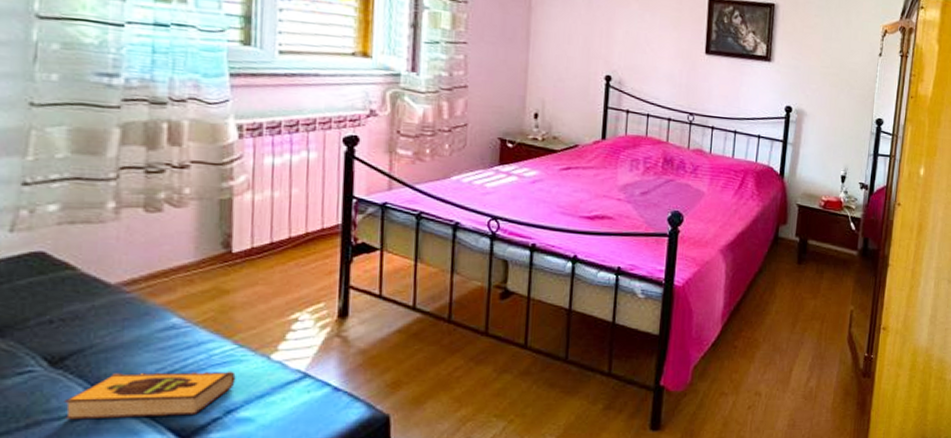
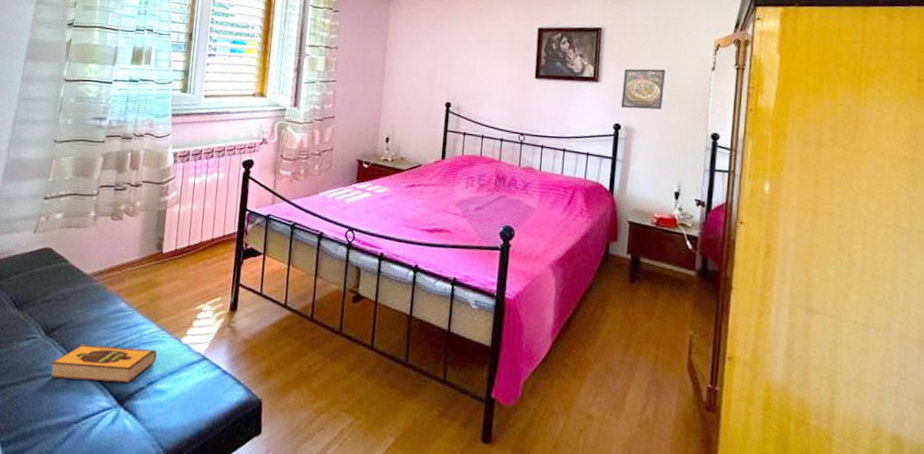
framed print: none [792,49,837,93] -> present [620,68,666,110]

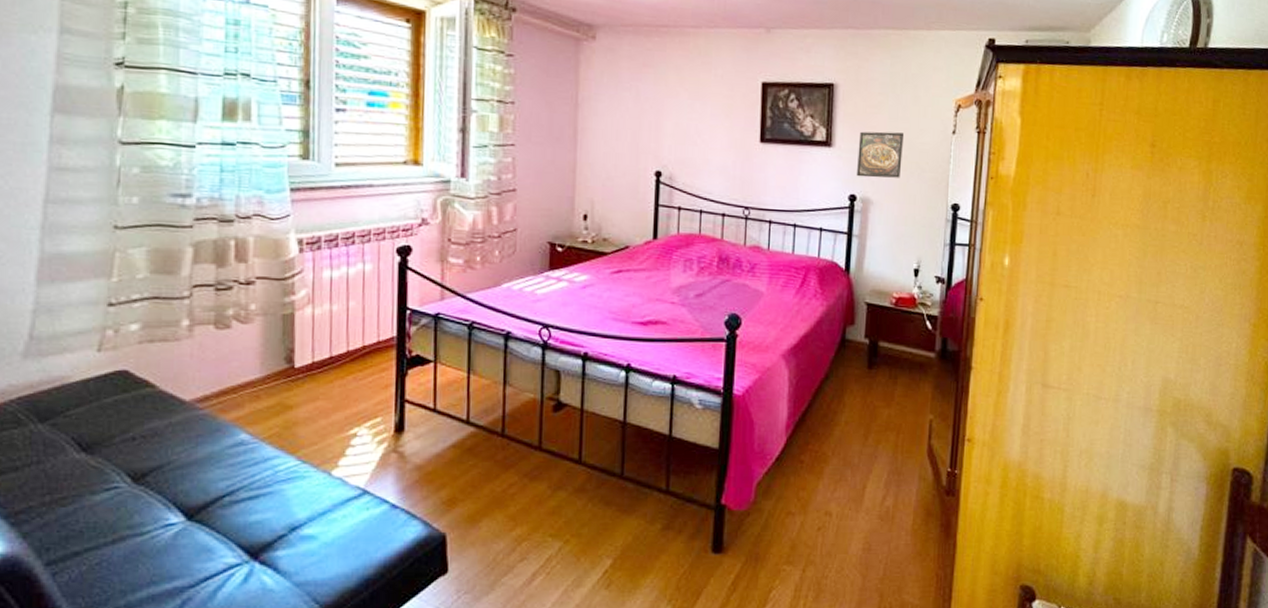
hardback book: present [50,344,157,384] -> none [146,487,300,536]

